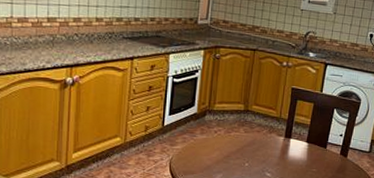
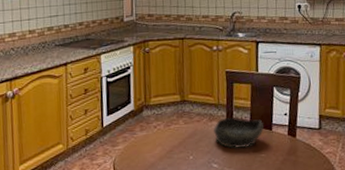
bowl: none [271,132,320,162] -> present [213,117,265,149]

